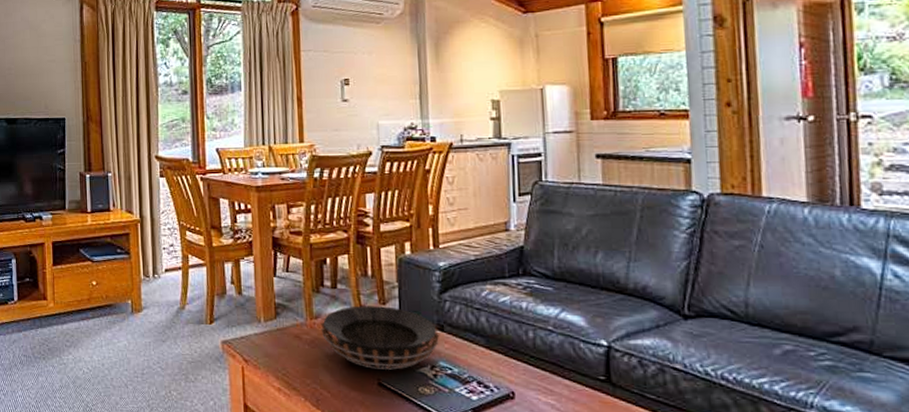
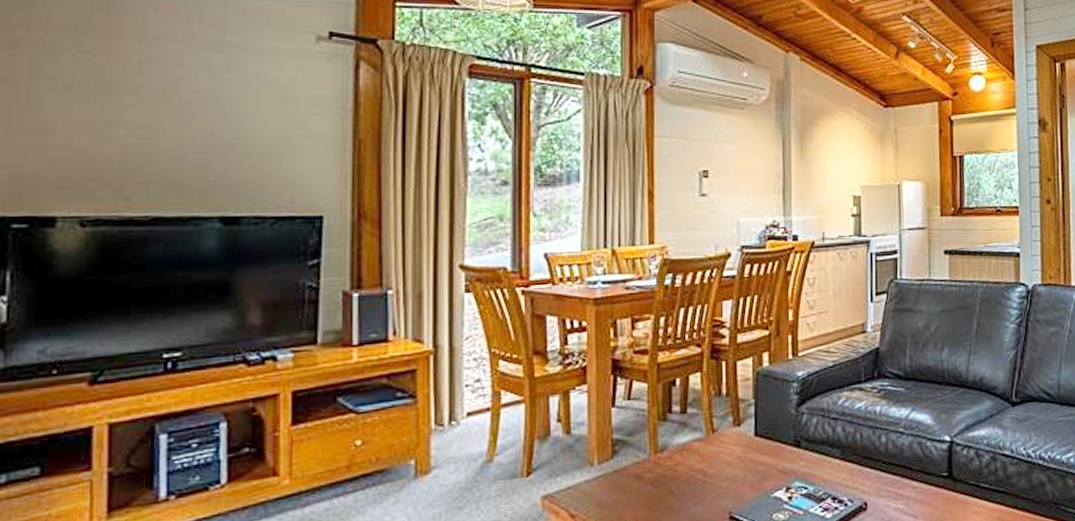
decorative bowl: present [320,305,440,370] -> none [666,427,796,502]

